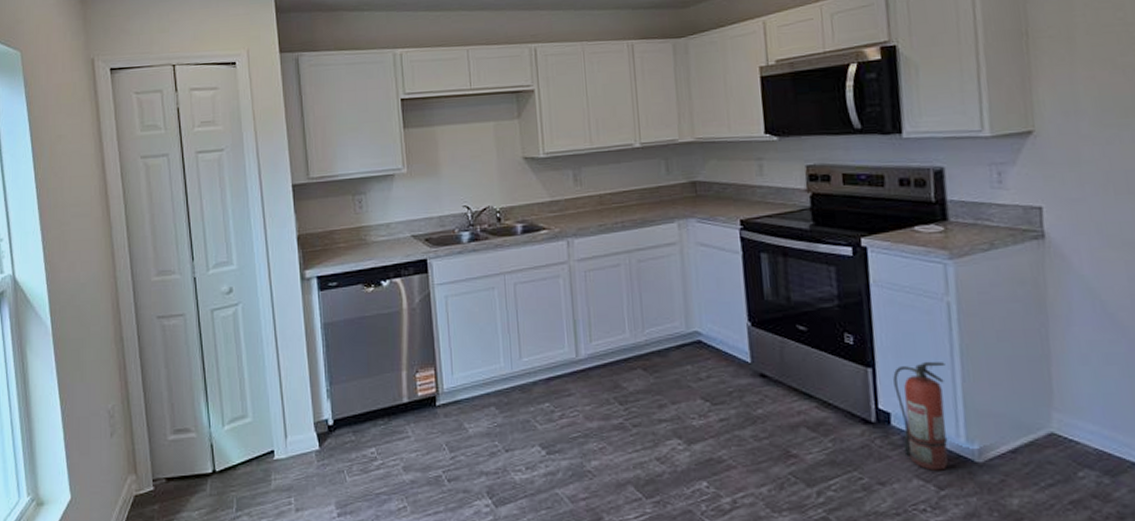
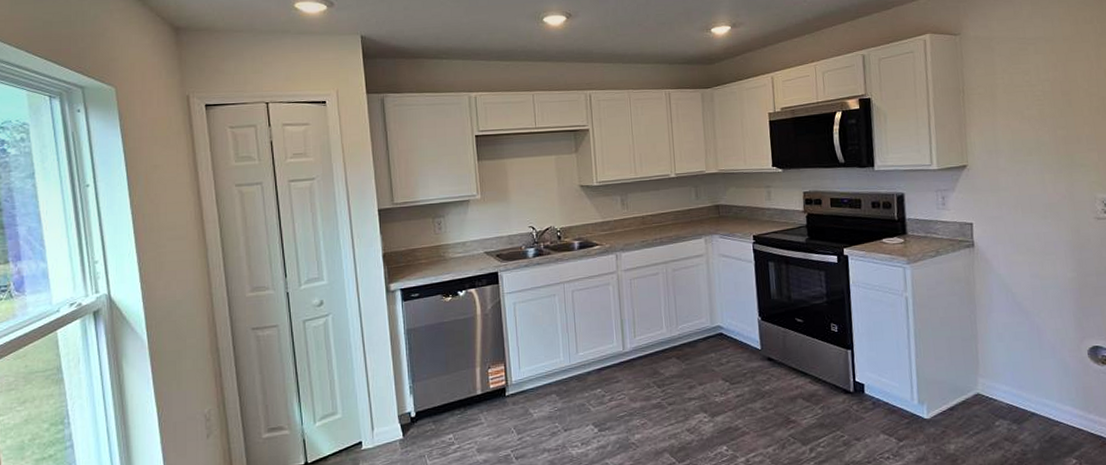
fire extinguisher: present [893,361,949,471] -> none [866,343,906,427]

